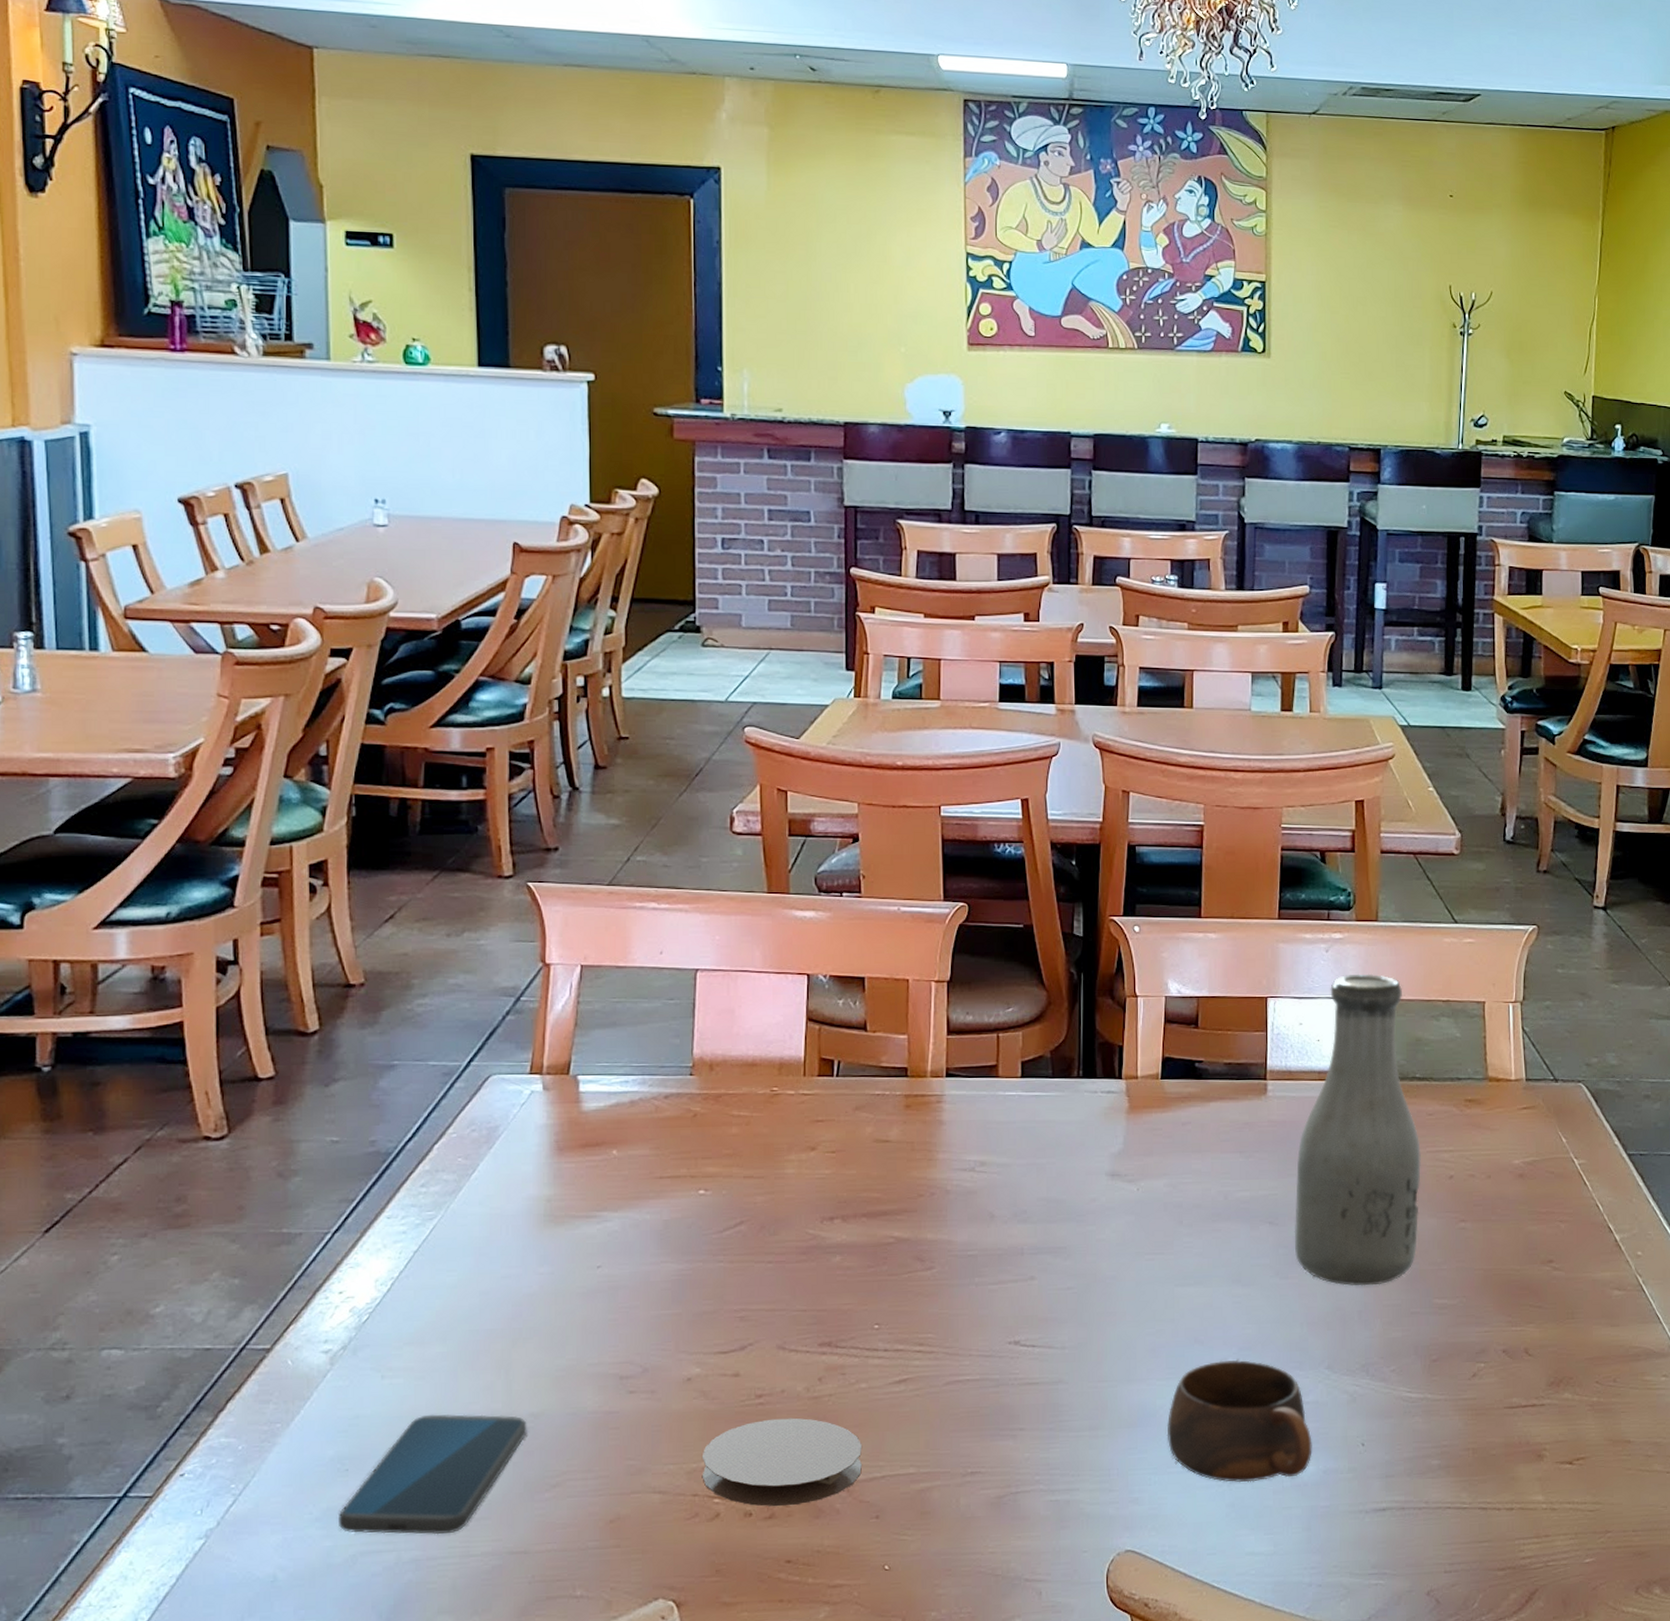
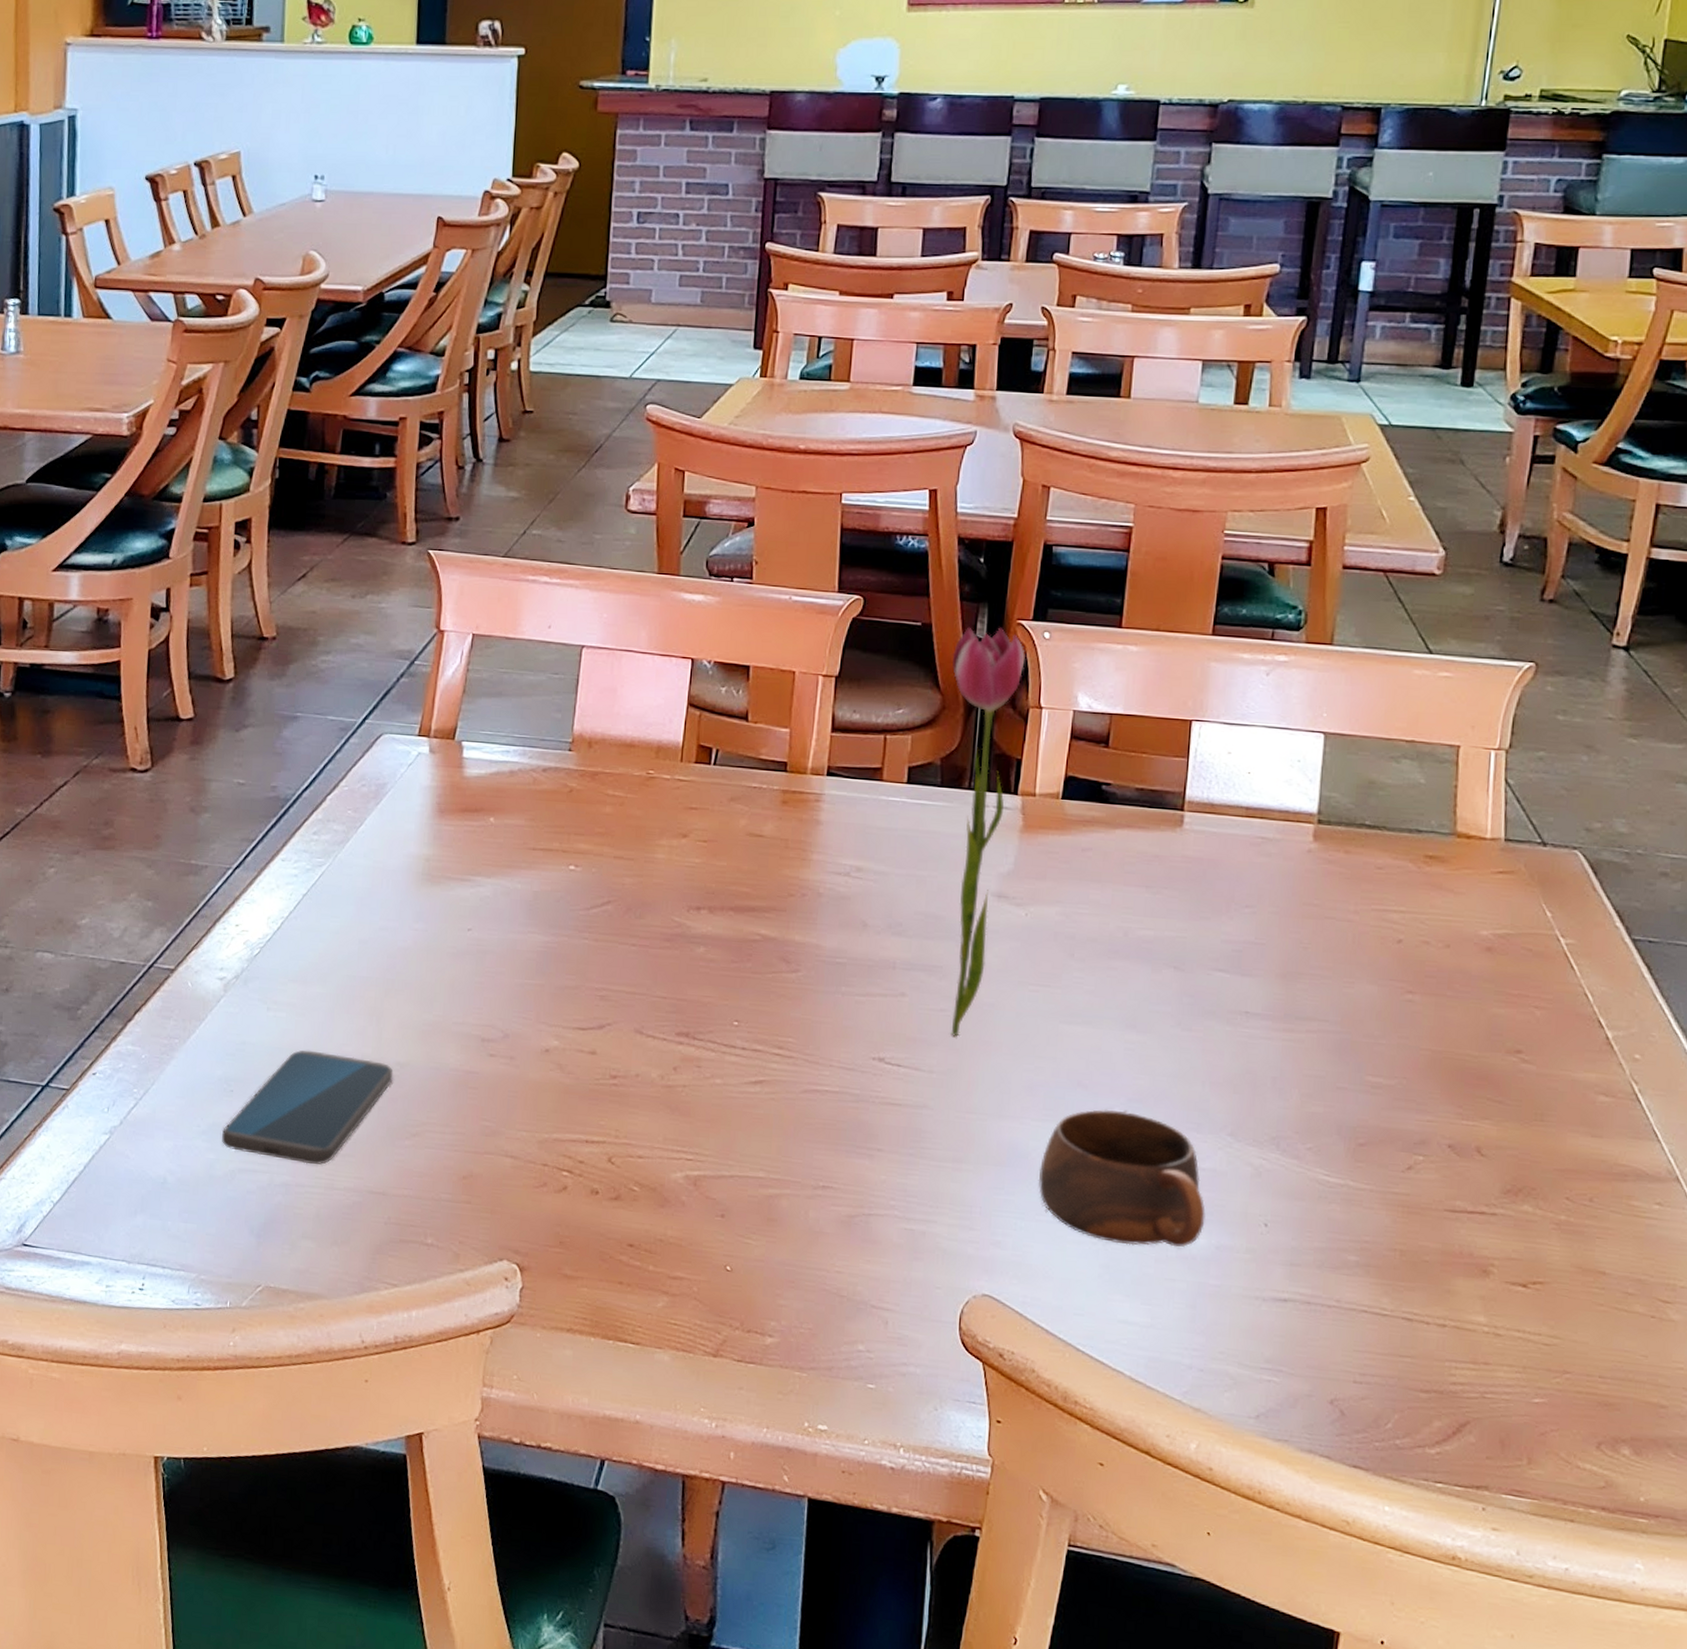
coaster: present [701,1417,863,1507] -> none [552,1101,713,1191]
flower: none [1053,924,1119,1312] -> present [951,627,1025,1037]
bottle: present [1294,973,1421,1286] -> none [1202,703,1364,1052]

